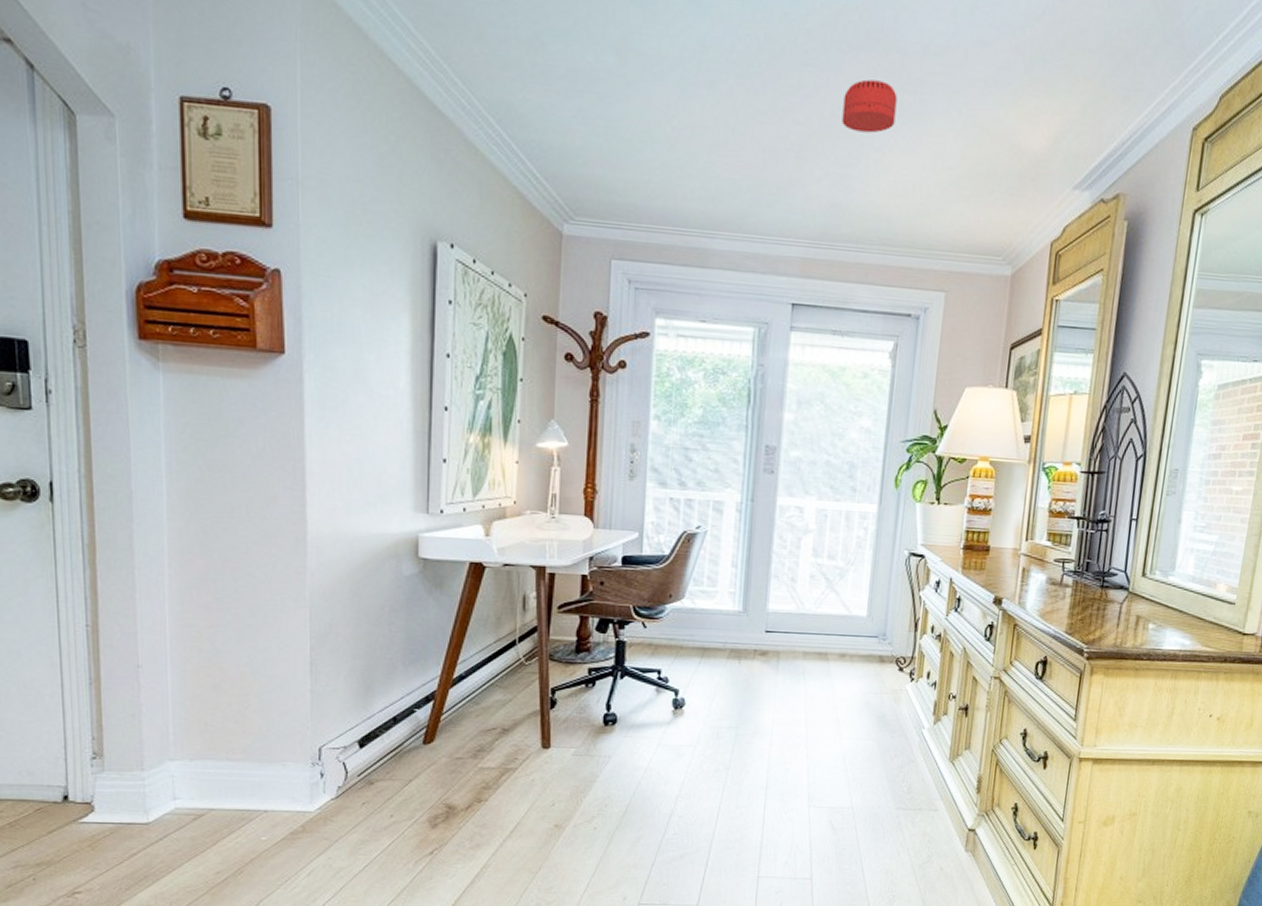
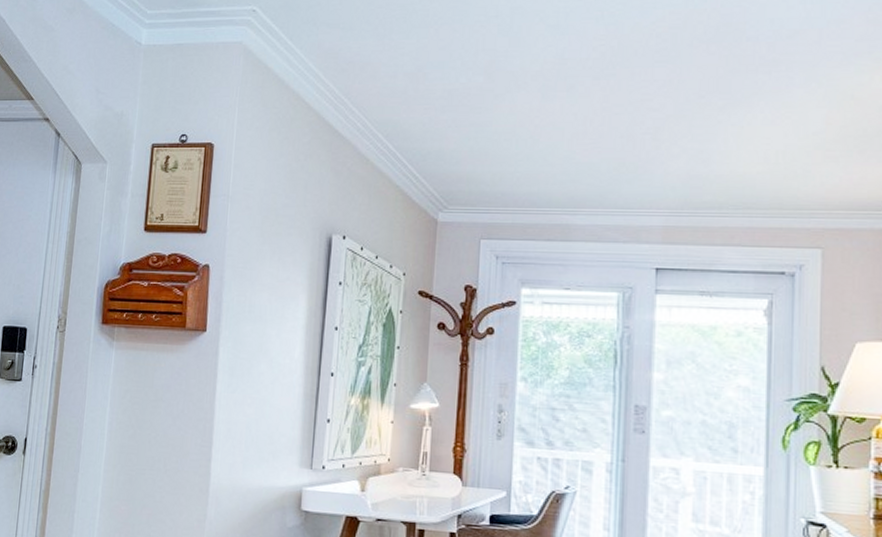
smoke detector: present [842,79,897,134] -> none [697,66,752,111]

